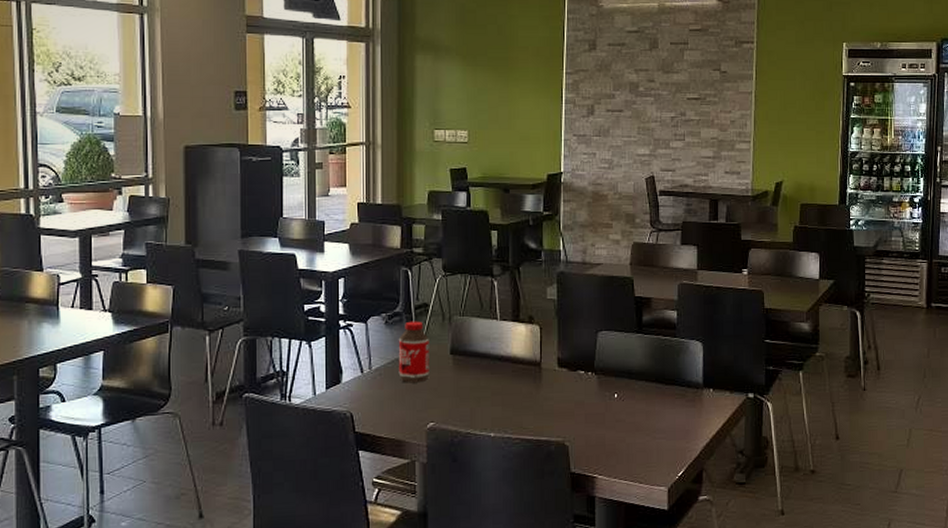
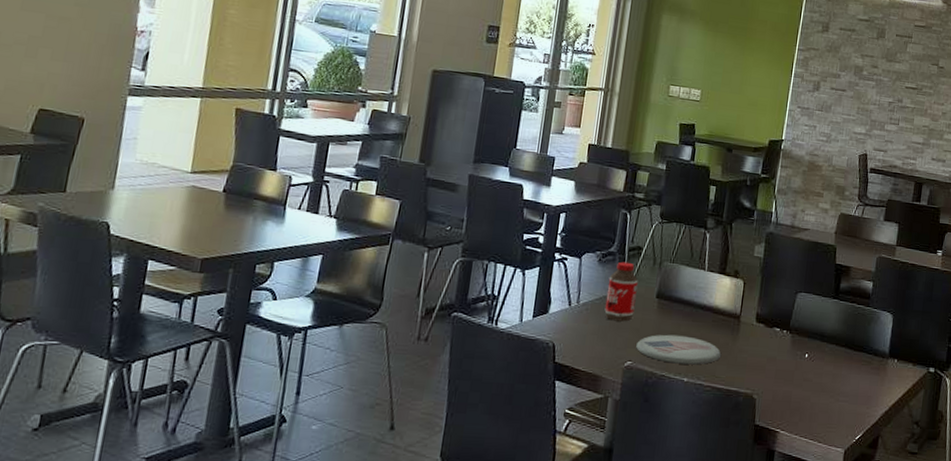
plate: none [436,390,527,420] -> present [636,334,722,365]

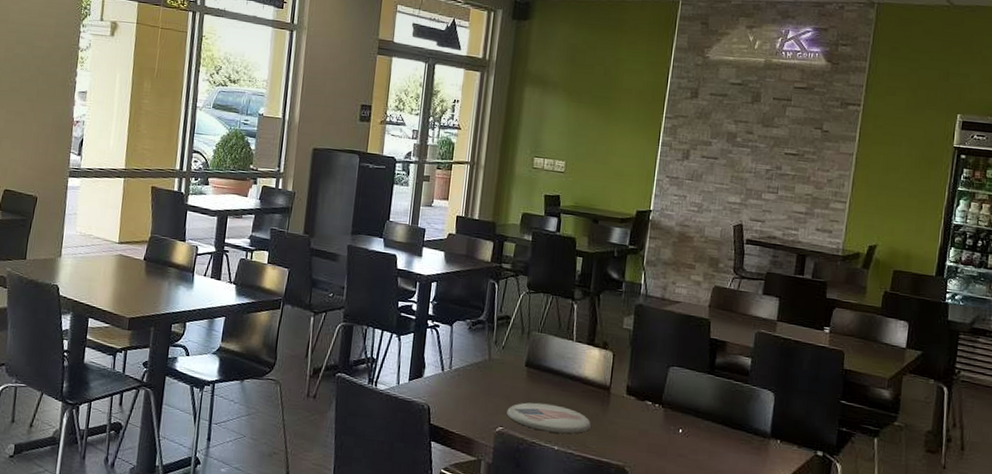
bottle: present [604,261,638,322] -> none [475,330,507,389]

